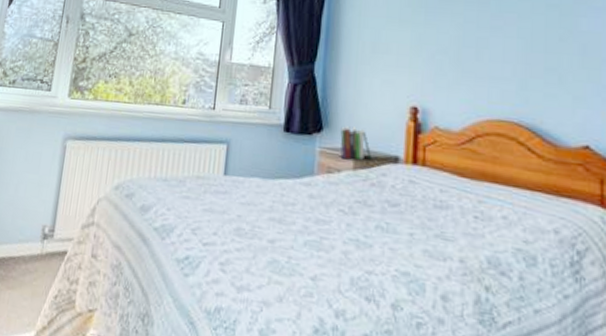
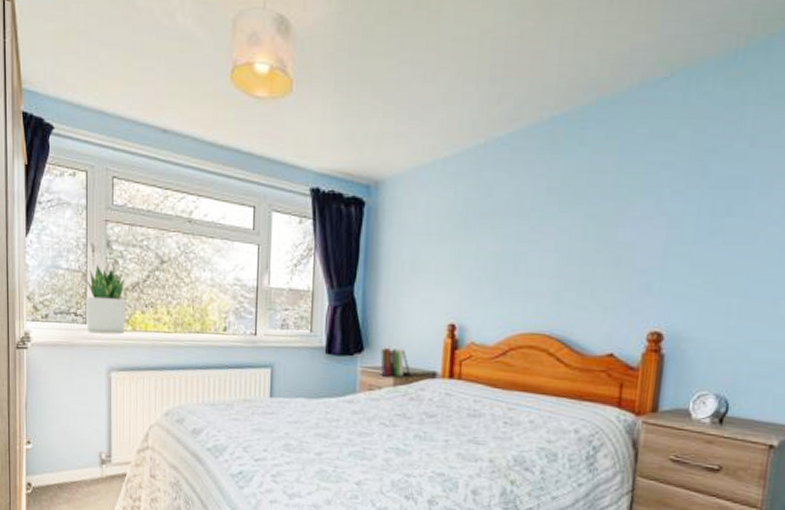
planter: none [51,35,96,103] -> present [85,264,127,335]

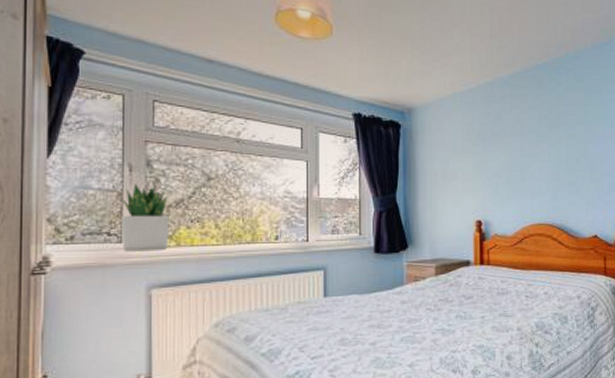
books: present [380,345,411,377] -> none [423,242,450,269]

